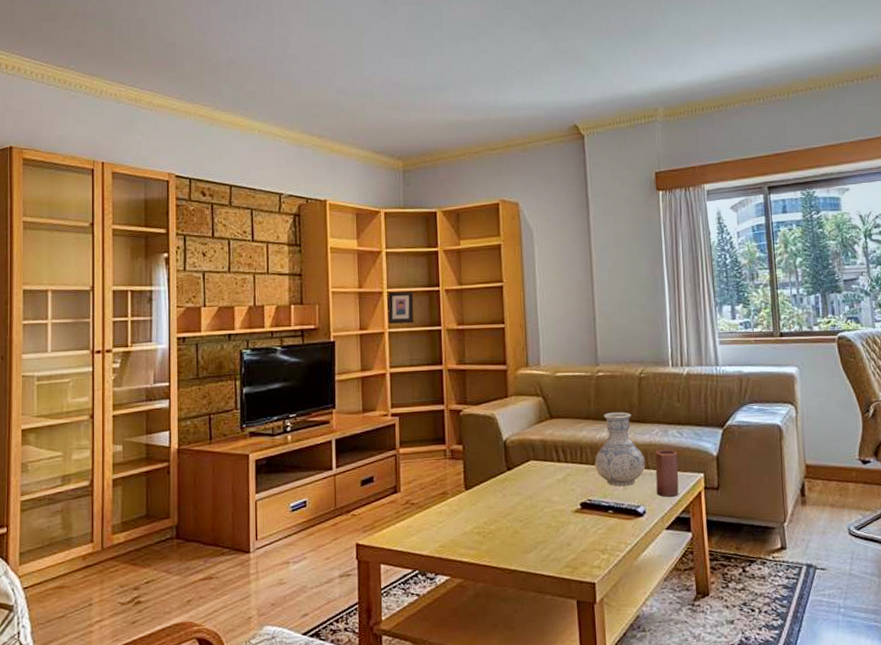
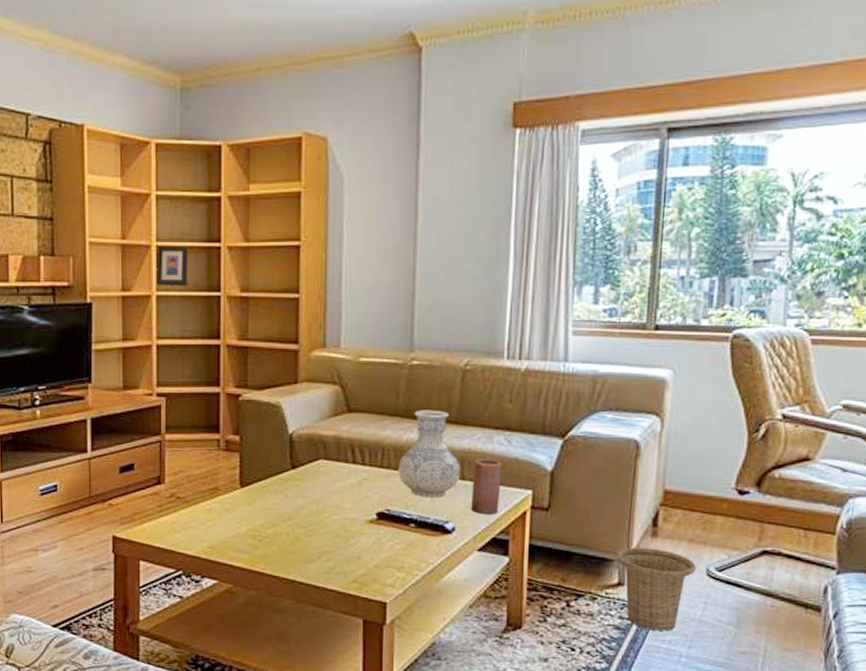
basket: none [776,515,840,588] -> present [616,547,696,632]

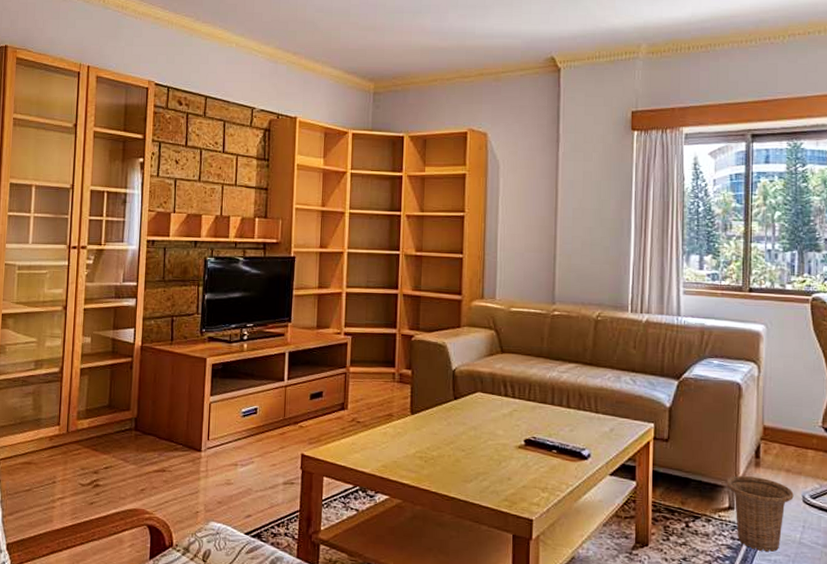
picture frame: present [156,247,188,285] -> none [348,213,375,245]
vase: present [398,410,461,498] -> none [542,352,595,428]
candle: present [471,458,502,514] -> none [604,395,629,444]

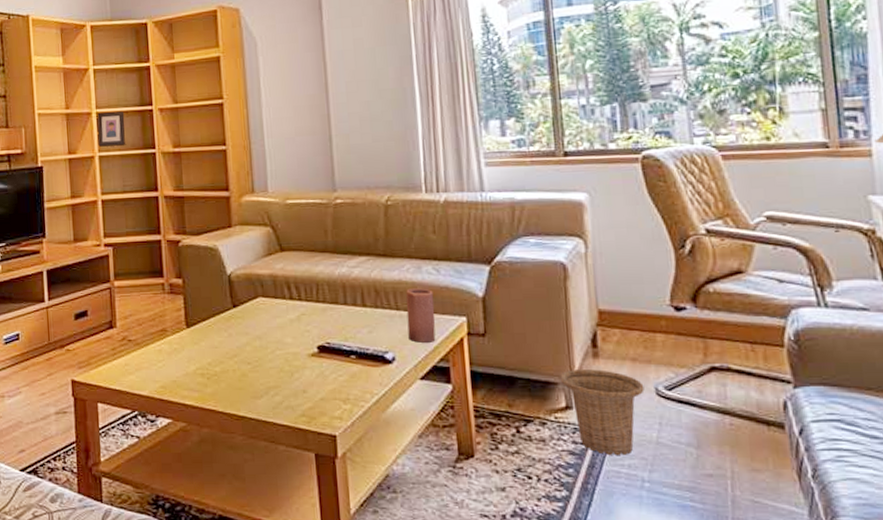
picture frame: none [348,213,375,245] -> present [97,111,125,147]
candle: none [604,395,629,444] -> present [406,288,436,343]

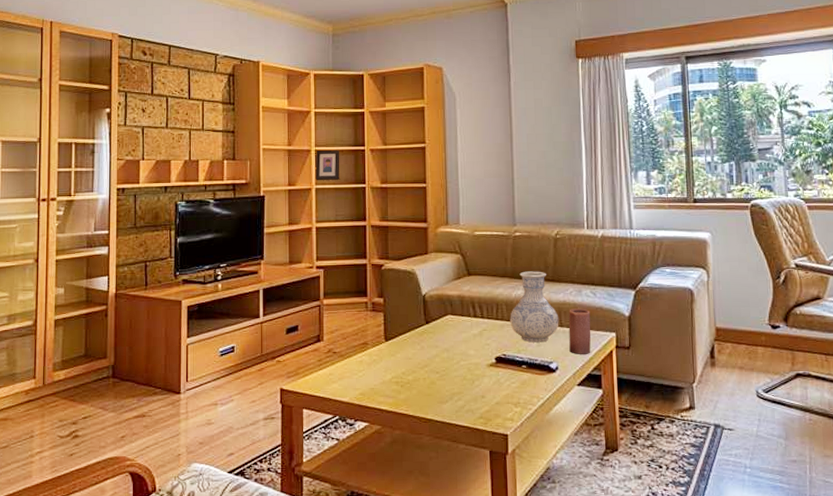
vase: none [333,244,395,329] -> present [510,271,559,343]
basket: present [560,369,645,456] -> none [686,376,748,447]

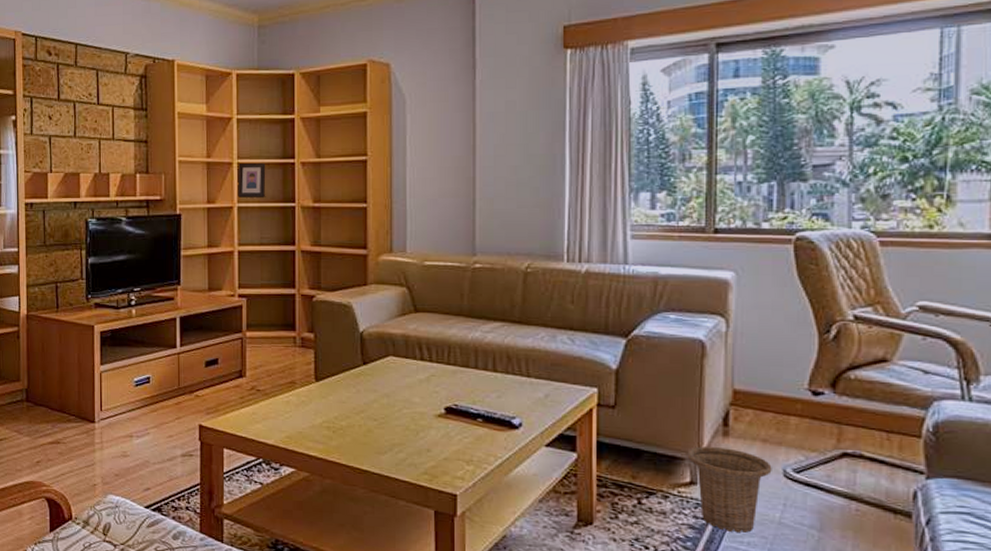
vase: present [510,271,559,343] -> none [464,310,526,394]
candle: present [568,308,591,354] -> none [537,357,566,411]
basket: none [686,376,748,447] -> present [687,446,772,533]

